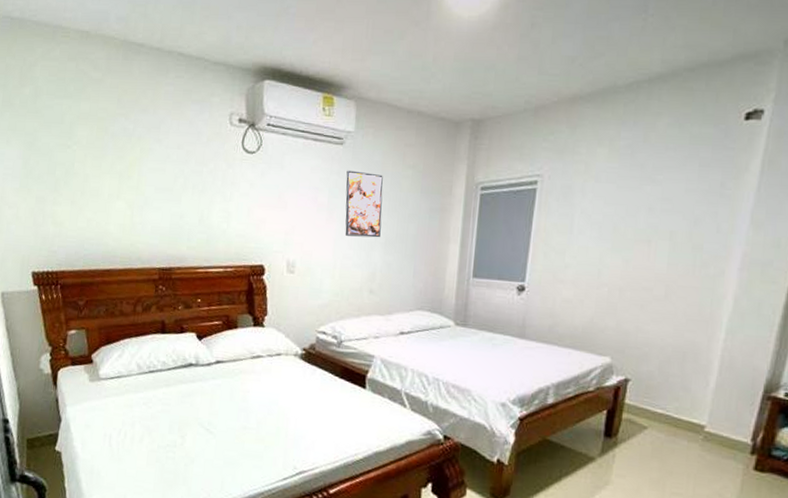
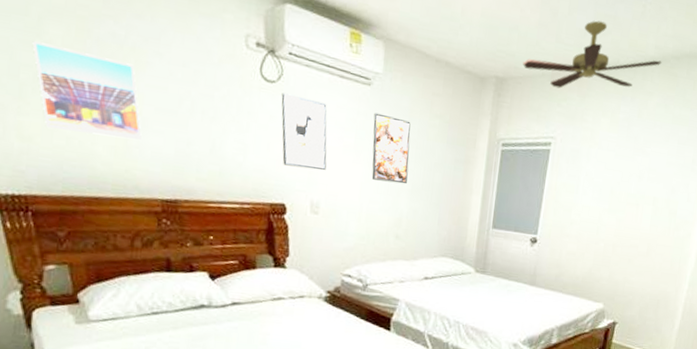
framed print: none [65,143,144,218] -> present [32,41,142,141]
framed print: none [260,161,302,231] -> present [281,93,327,170]
ceiling fan: none [501,44,671,123] -> present [523,20,662,89]

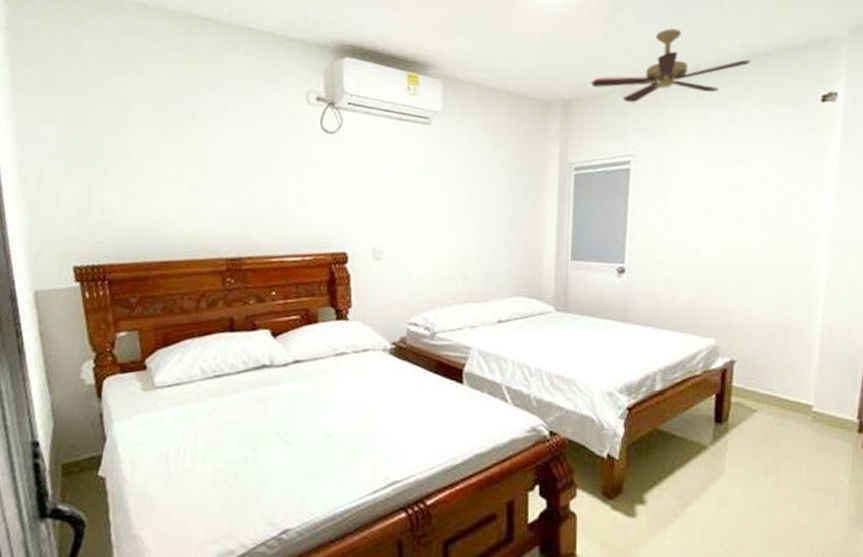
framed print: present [32,41,142,141] -> none [117,122,210,203]
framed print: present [281,93,327,170] -> none [341,142,388,215]
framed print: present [372,112,411,184] -> none [434,151,474,221]

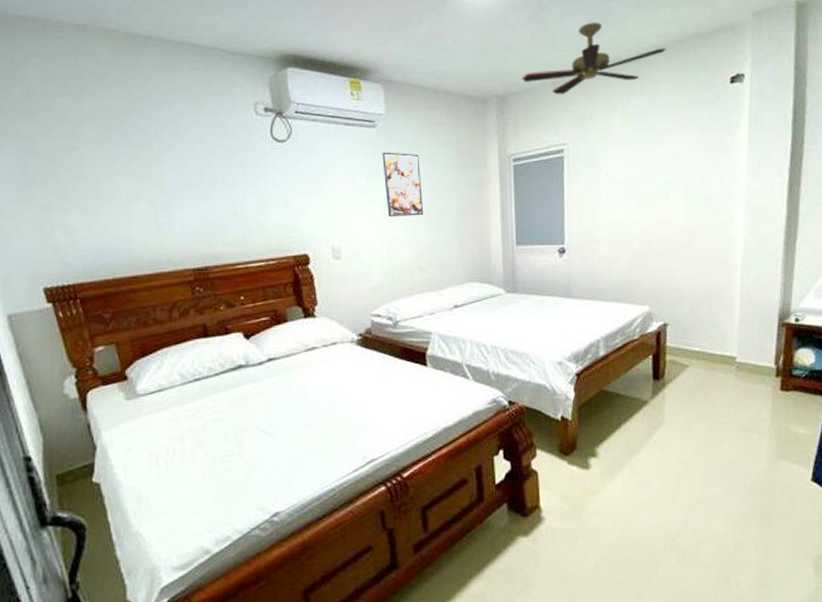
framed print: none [434,151,474,221] -> present [382,152,423,217]

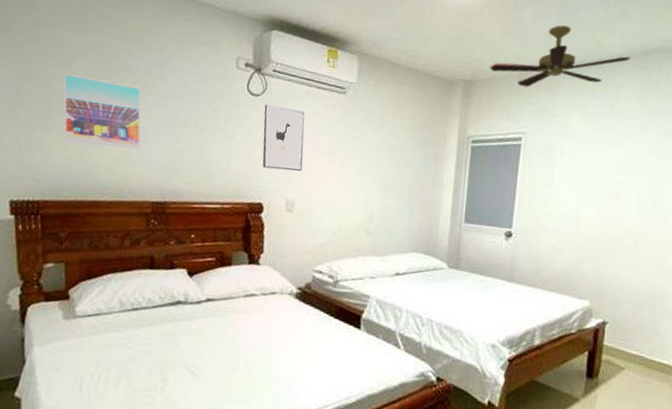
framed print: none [70,145,170,219] -> present [62,73,142,151]
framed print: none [293,149,343,217] -> present [262,104,305,171]
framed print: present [382,152,423,217] -> none [344,117,382,182]

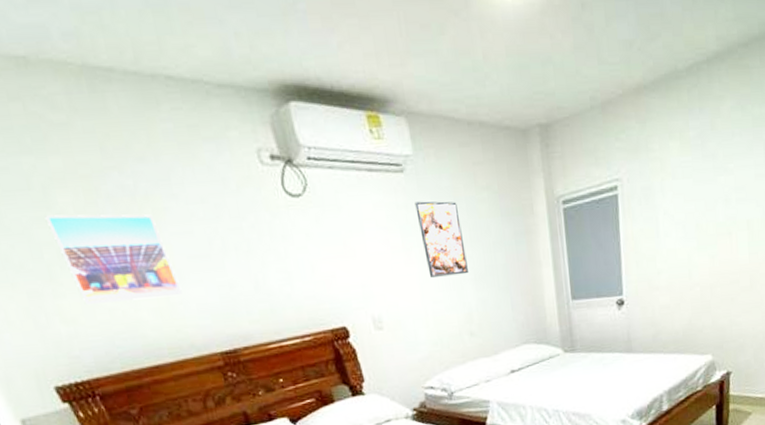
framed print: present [262,104,305,171] -> none [311,204,379,285]
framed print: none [344,117,382,182] -> present [415,201,468,277]
ceiling fan: present [489,25,630,88] -> none [566,24,728,120]

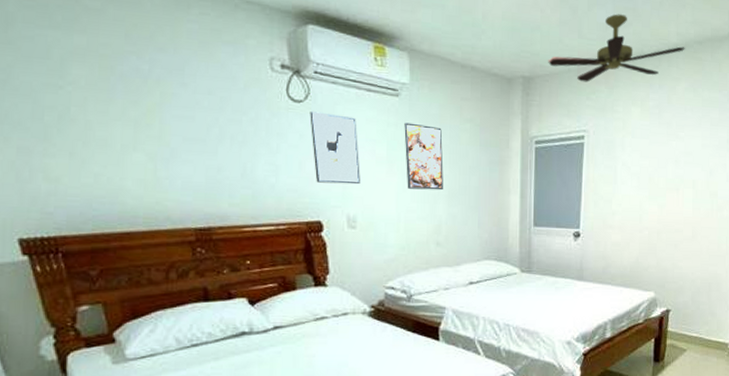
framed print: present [45,214,183,304] -> none [55,83,171,172]
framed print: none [311,204,379,285] -> present [310,111,360,184]
ceiling fan: none [566,24,728,120] -> present [548,14,685,83]

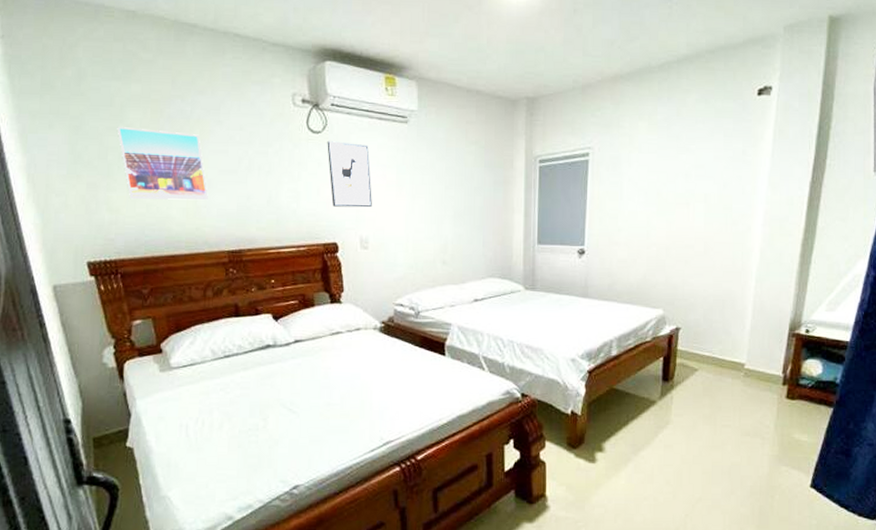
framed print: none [55,83,171,172] -> present [117,127,208,201]
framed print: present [404,122,444,191] -> none [412,147,450,211]
ceiling fan: present [548,14,685,83] -> none [552,29,696,100]

